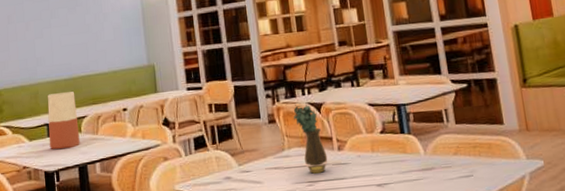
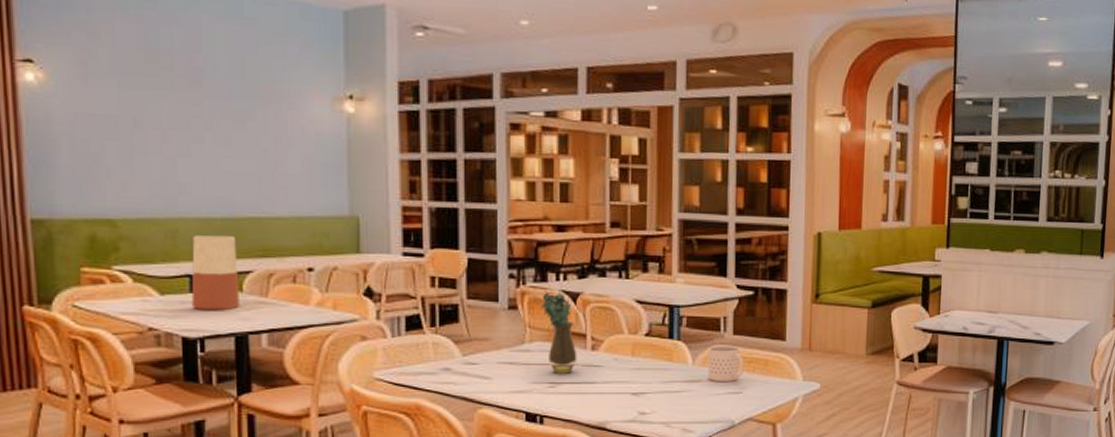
mug: none [435,134,471,168] -> present [707,345,744,381]

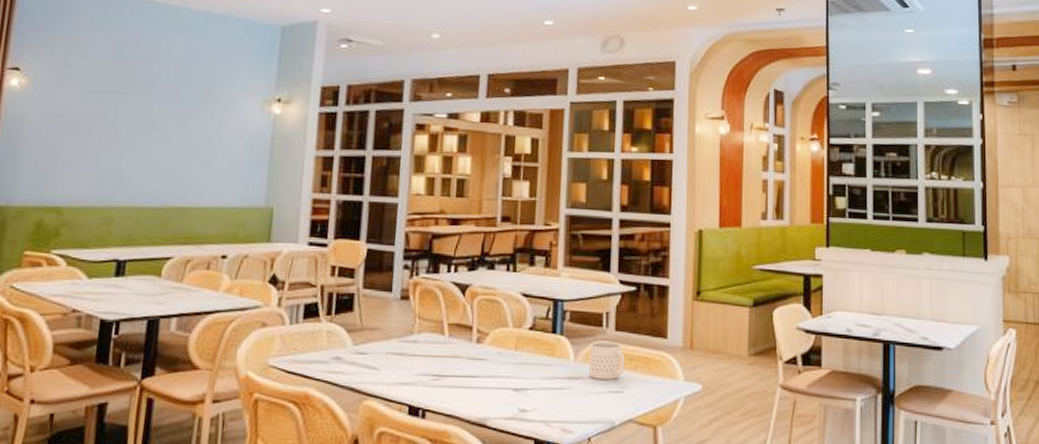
vase: present [191,235,240,311] -> none [114,223,163,295]
vase: present [542,289,577,374] -> none [432,281,463,367]

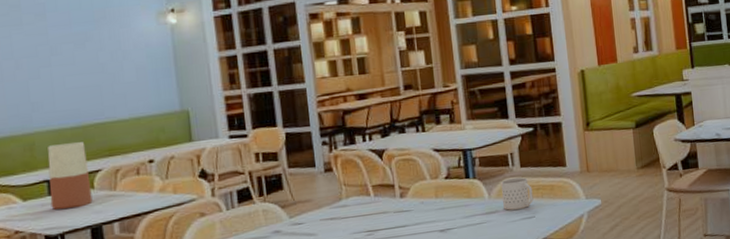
vase: none [114,223,163,295] -> present [47,142,93,210]

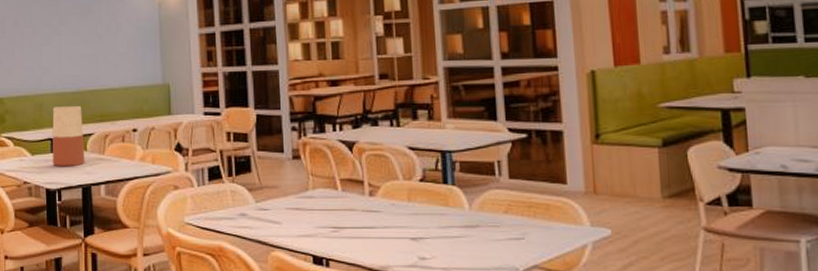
mug: present [500,177,534,211] -> none [483,189,524,227]

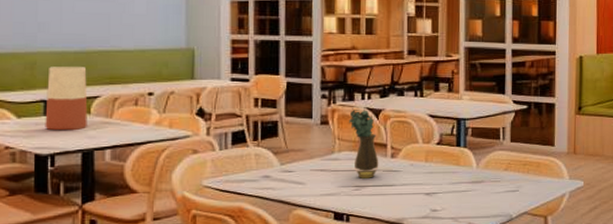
vase: none [321,140,357,219] -> present [349,107,379,178]

